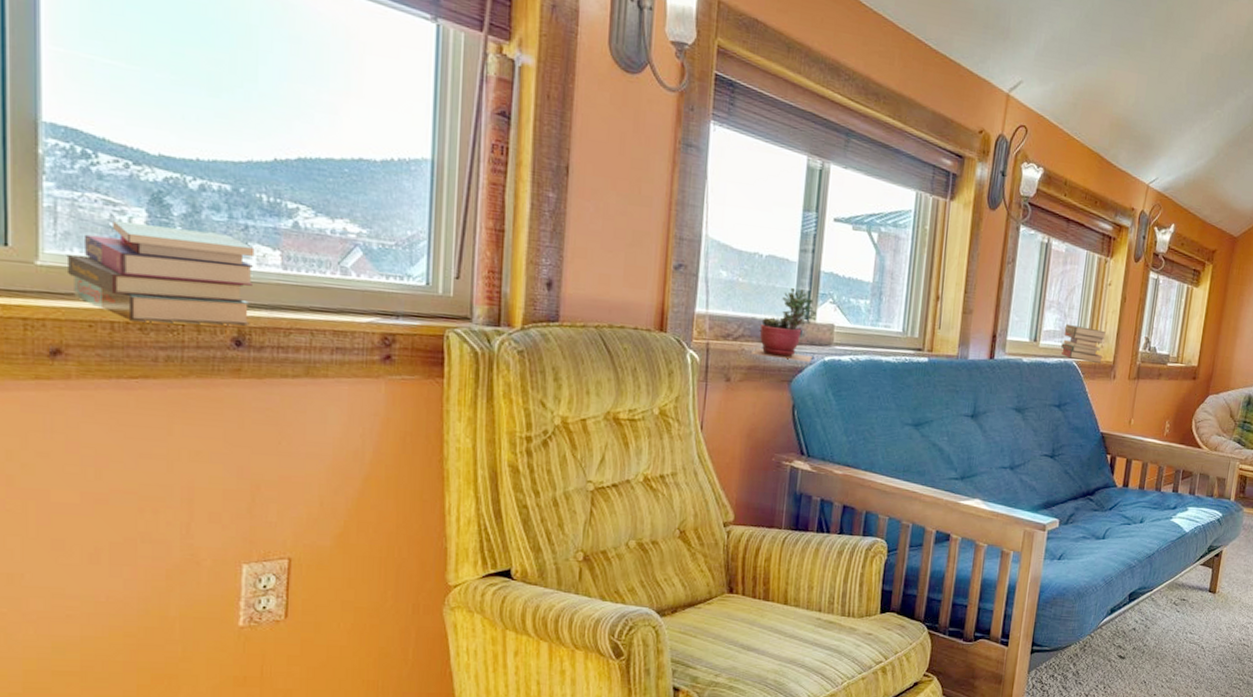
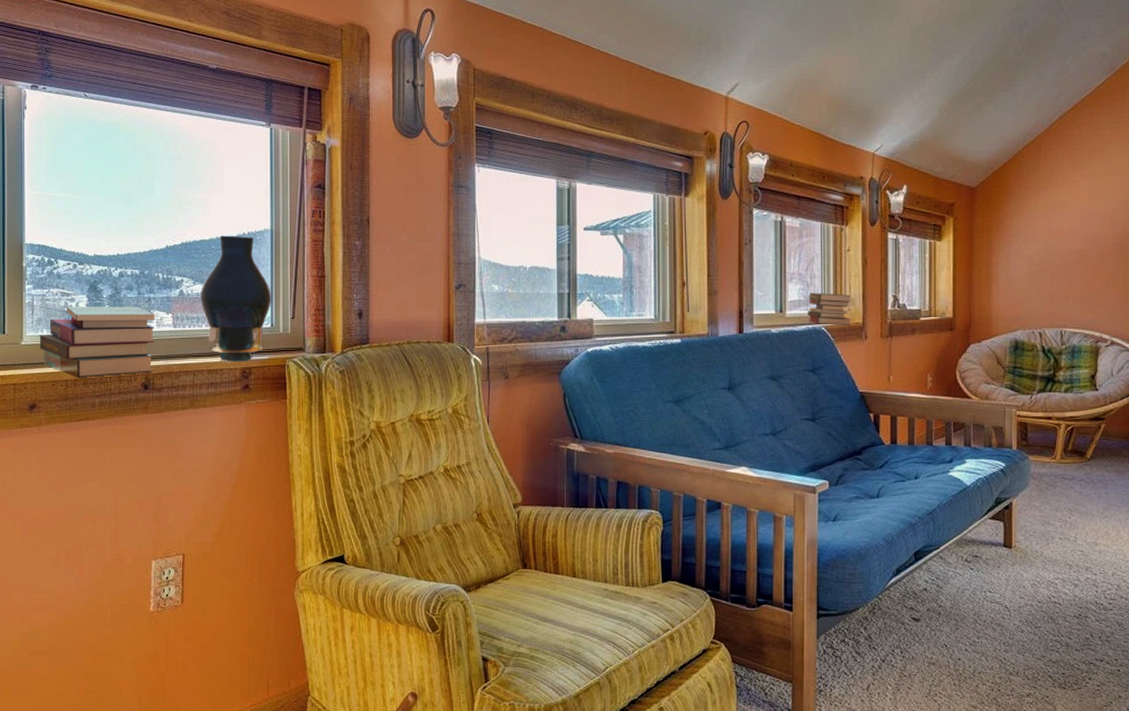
vase: none [325,157,428,325] -> present [201,235,271,361]
succulent plant: present [750,288,817,363] -> none [523,292,577,356]

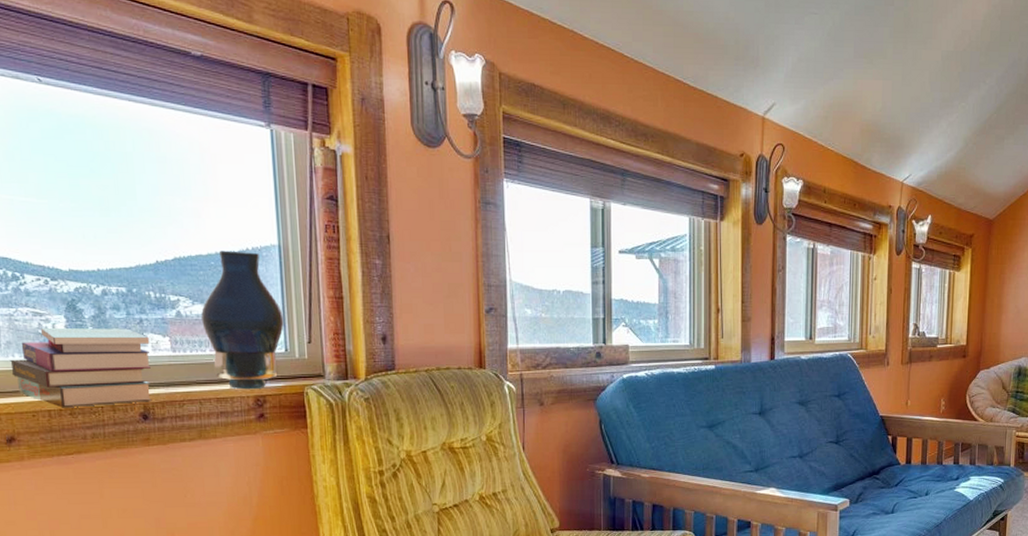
books: present [808,292,851,327] -> none [835,319,876,353]

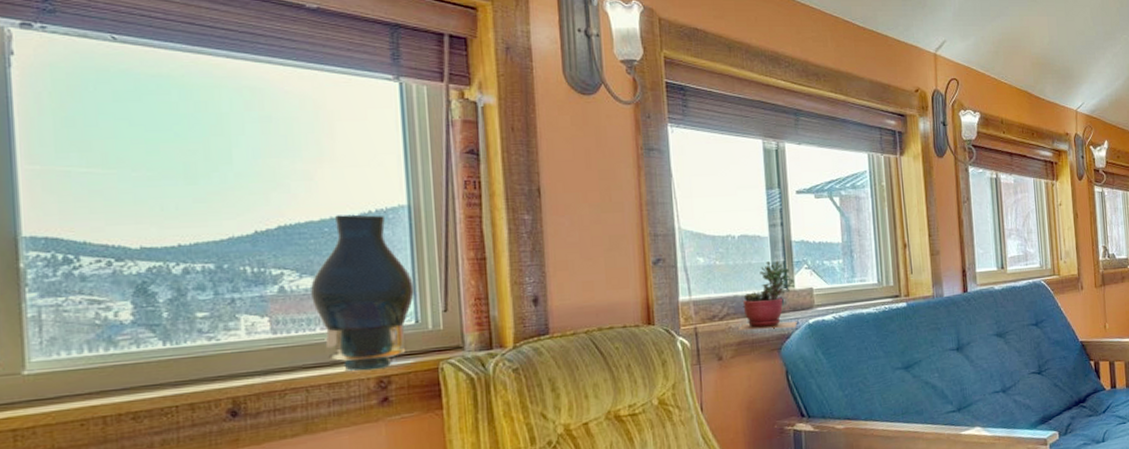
books: present [11,328,152,408] -> none [55,310,244,412]
succulent plant: none [558,317,613,382] -> present [737,261,798,331]

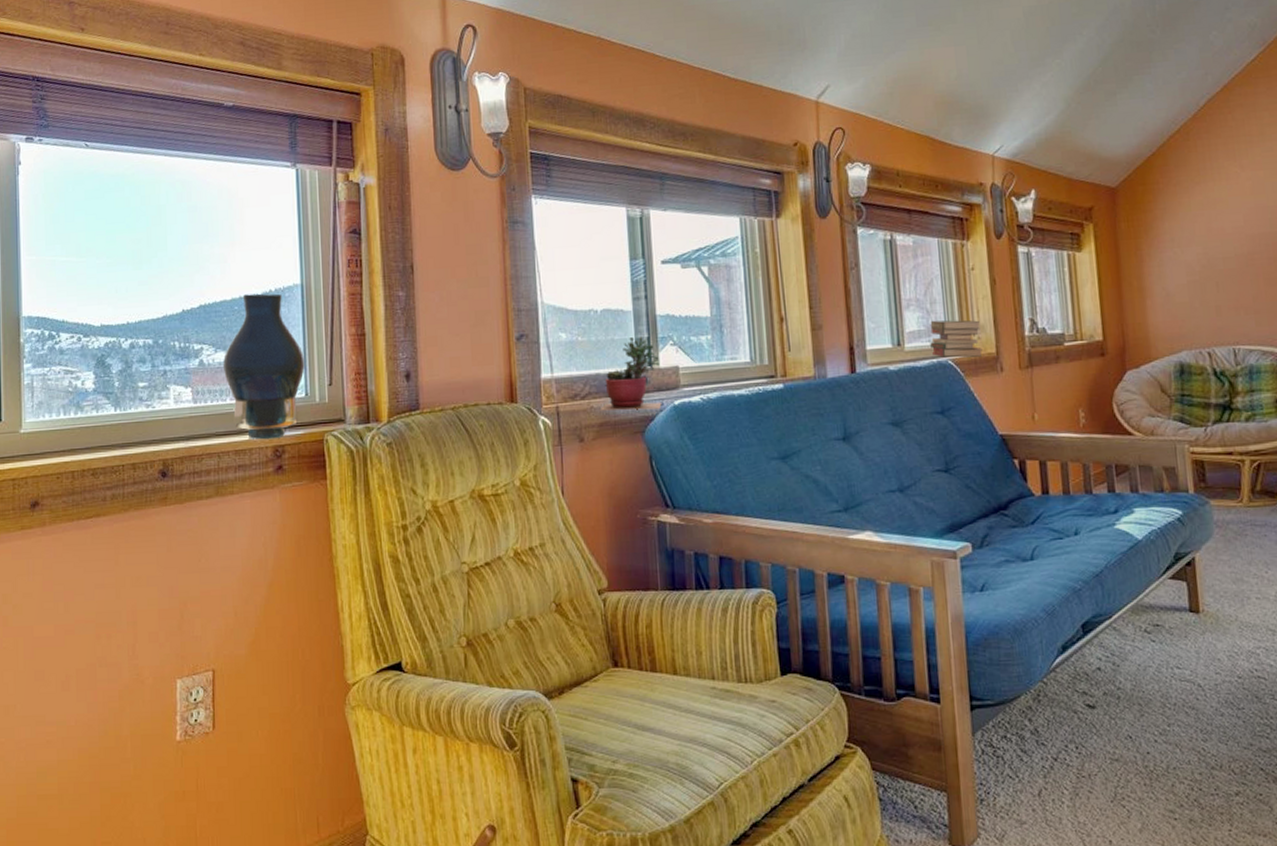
books: none [1027,247,1068,279] -> present [930,319,983,358]

